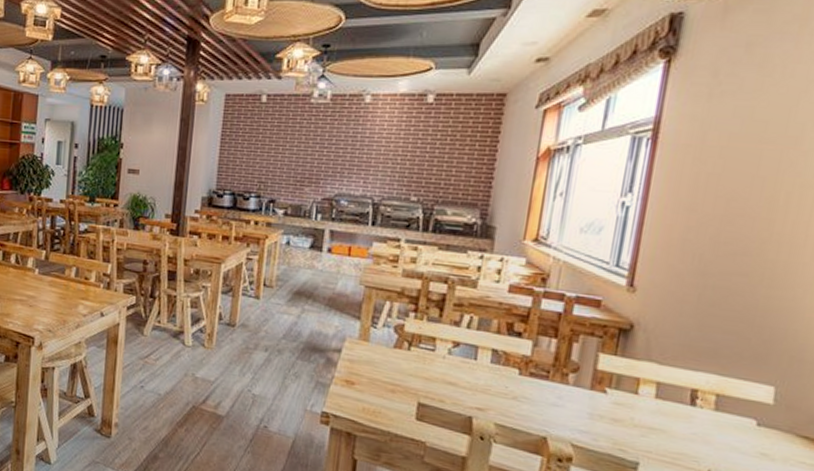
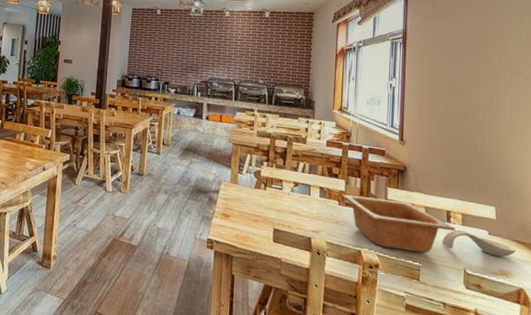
serving bowl: none [523,360,704,447] -> present [341,194,456,253]
spoon rest: none [677,416,799,458] -> present [442,229,515,257]

